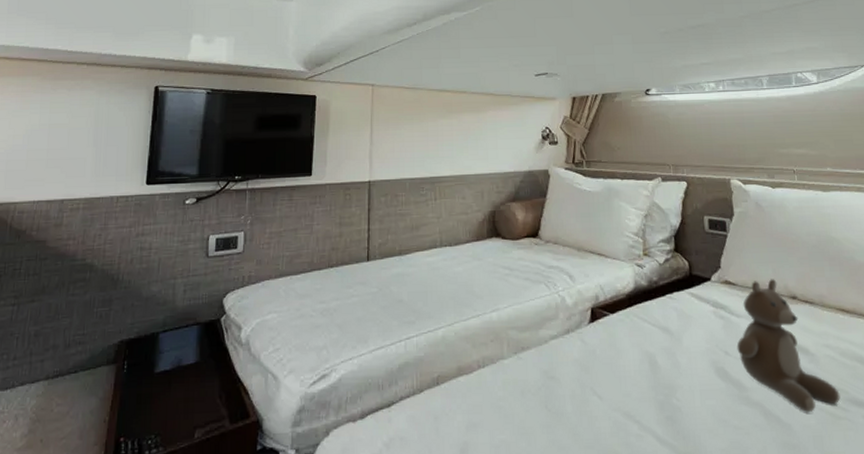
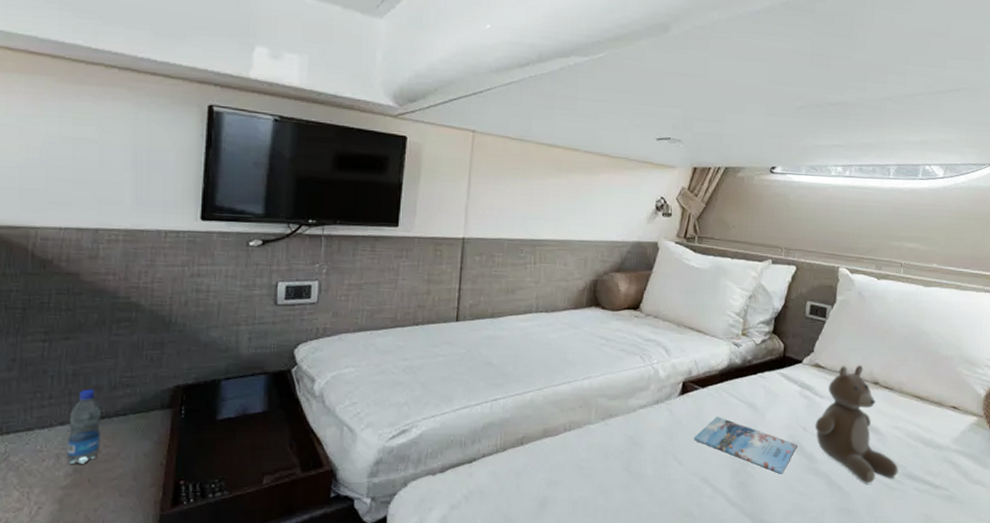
bottle: none [24,348,57,426] -> present [67,389,102,465]
magazine: none [610,344,722,406] -> present [693,417,798,474]

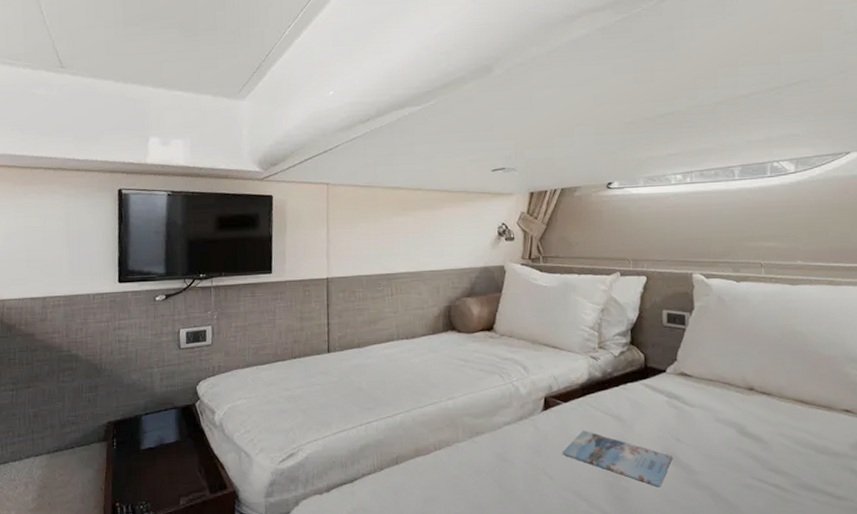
bottle: present [67,389,102,465] -> none [32,427,56,491]
bear: present [814,365,899,483] -> none [688,371,791,495]

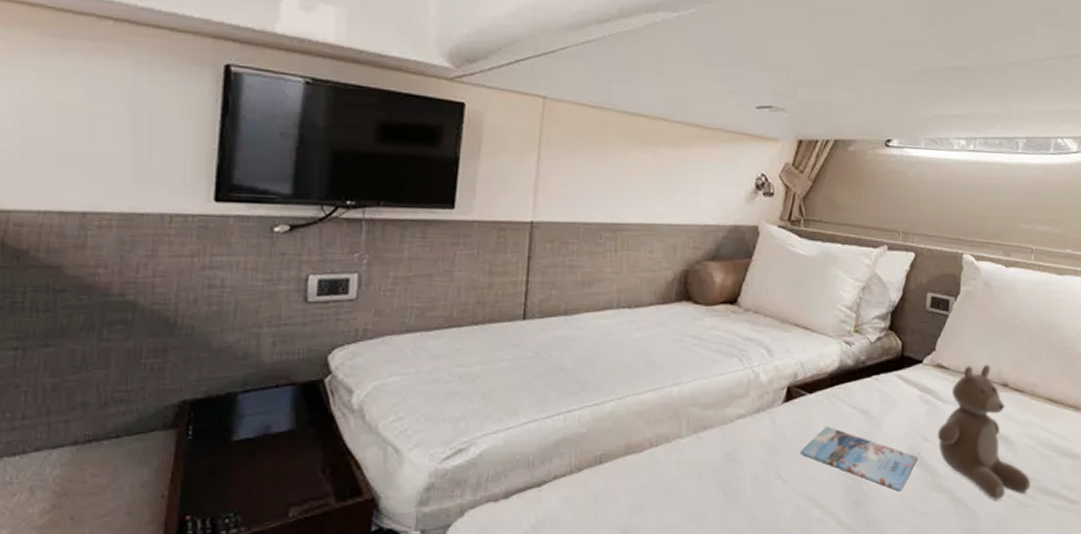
bear: none [688,371,791,495] -> present [937,365,1031,499]

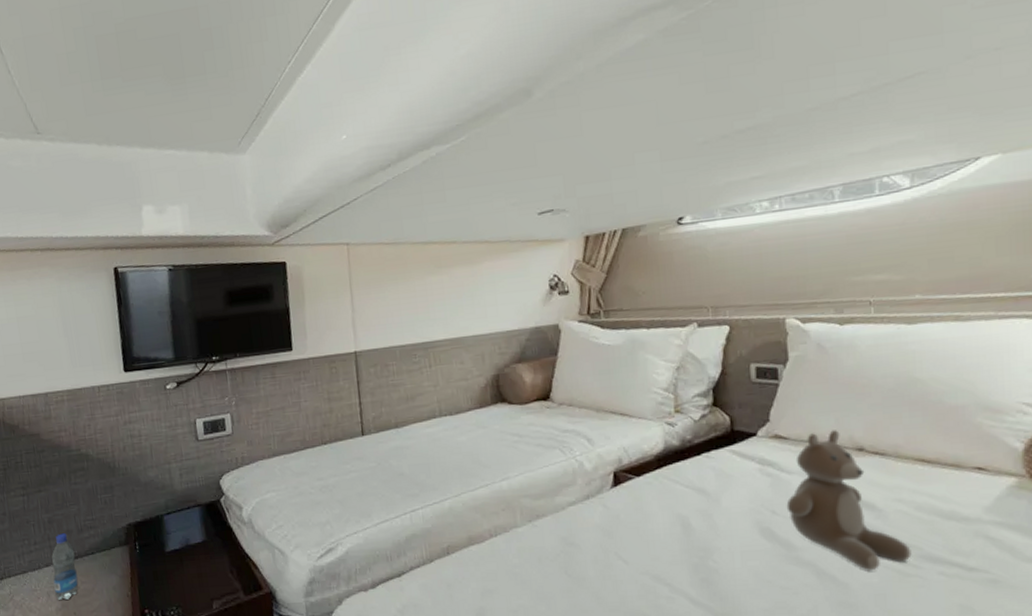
bottle: none [44,406,88,500] -> present [51,533,79,601]
magazine: present [799,426,918,491] -> none [637,507,768,567]

